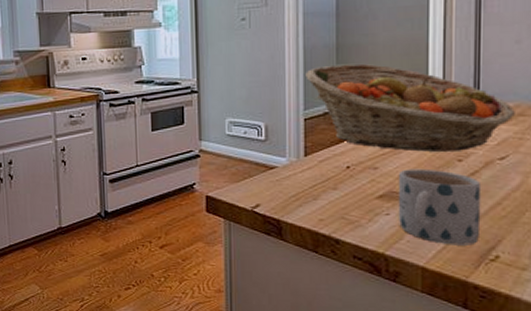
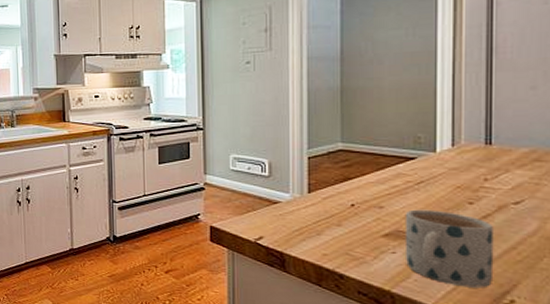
fruit basket: present [305,64,515,152] -> none [309,106,531,194]

